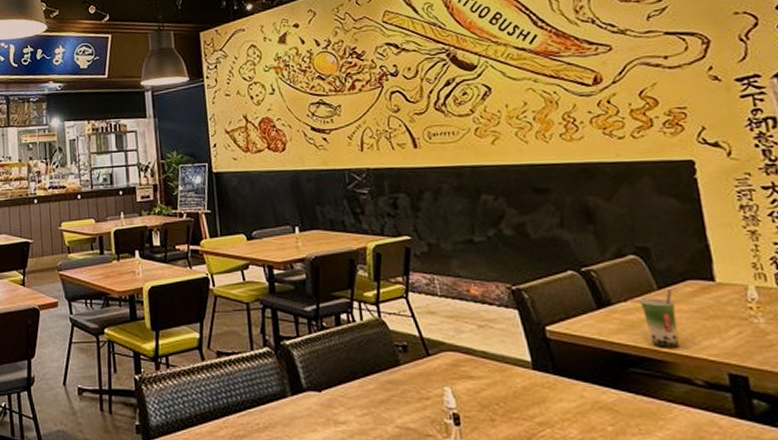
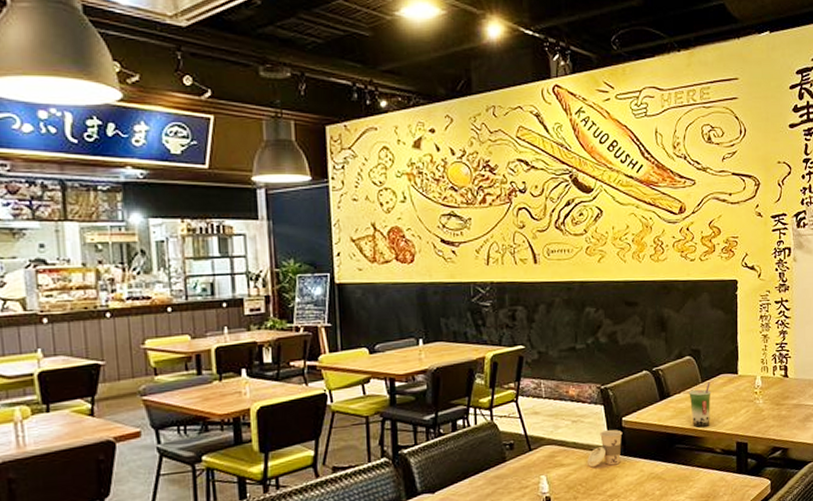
cup: none [503,341,550,385] -> present [588,430,623,468]

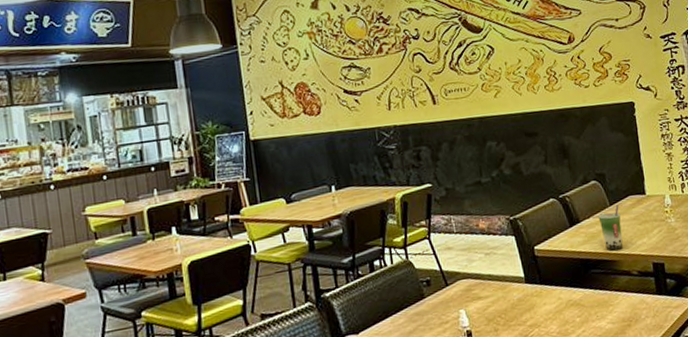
cup: present [588,430,623,468] -> none [504,259,537,299]

